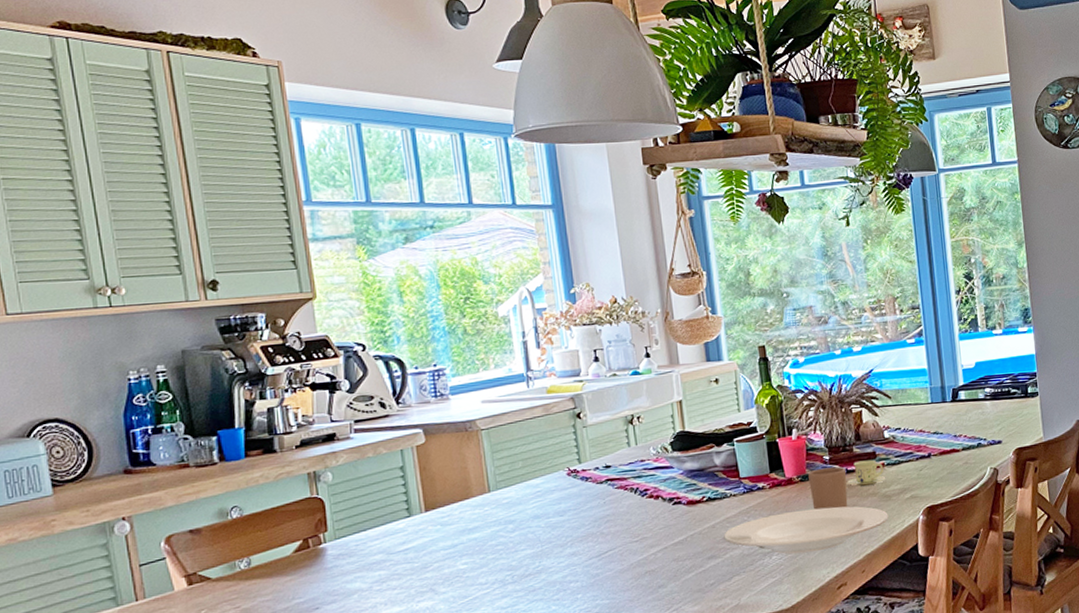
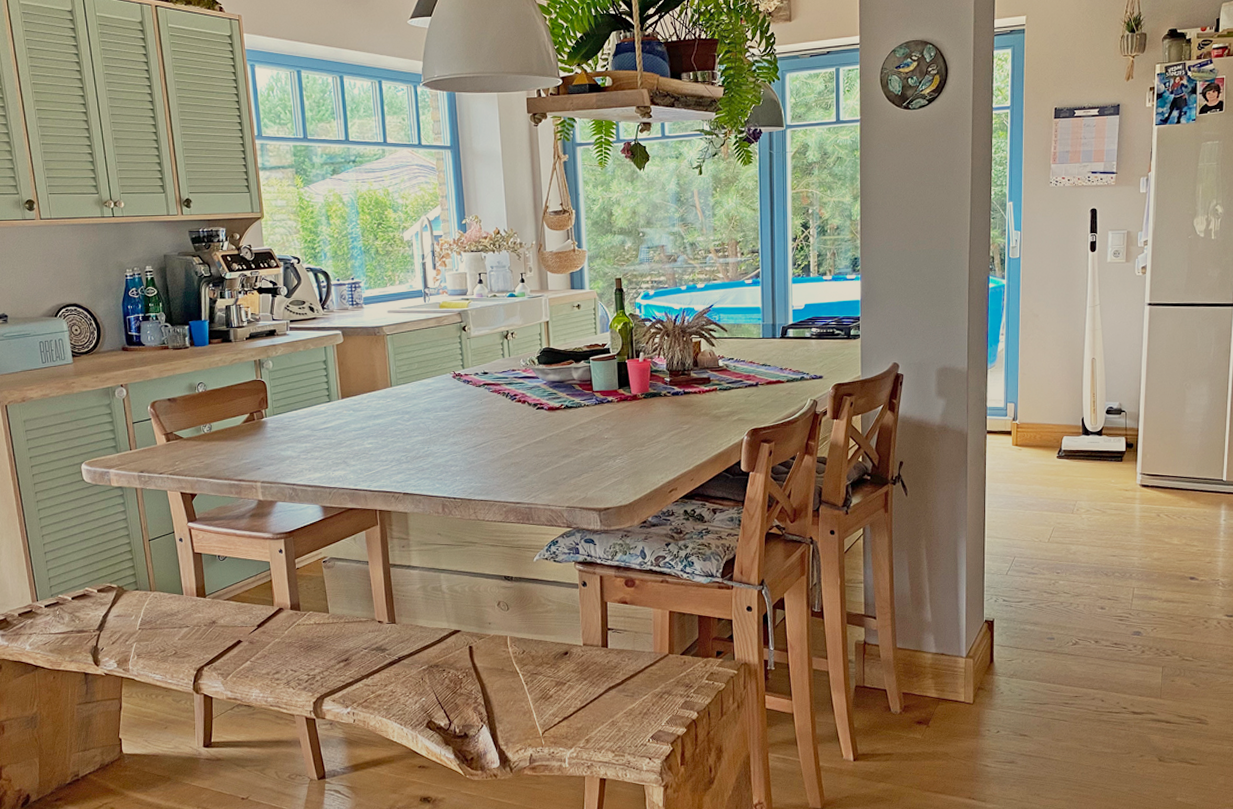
plate: present [723,506,889,555] -> none [577,422,717,460]
mug: present [808,467,848,510] -> none [651,388,684,424]
cup and saucer: present [847,459,886,487] -> none [684,384,718,407]

